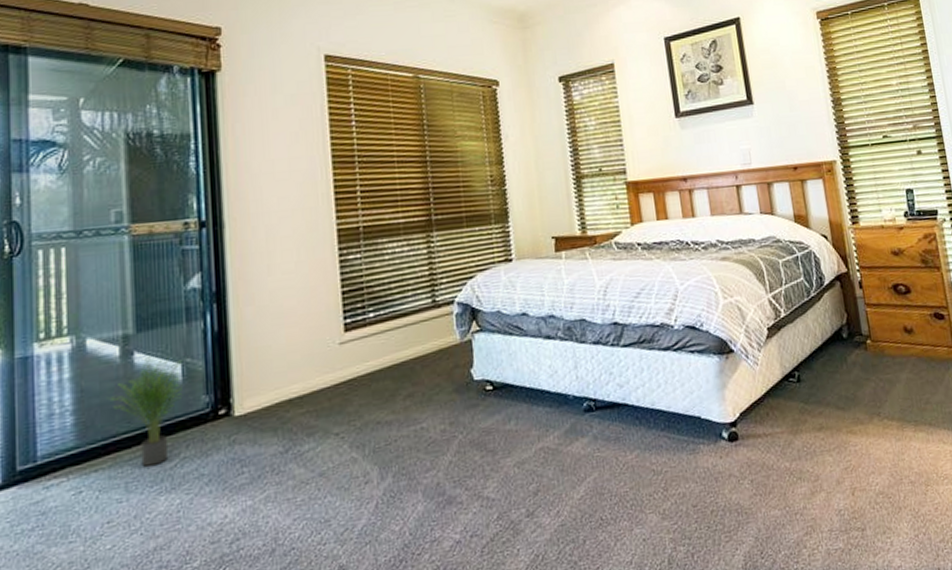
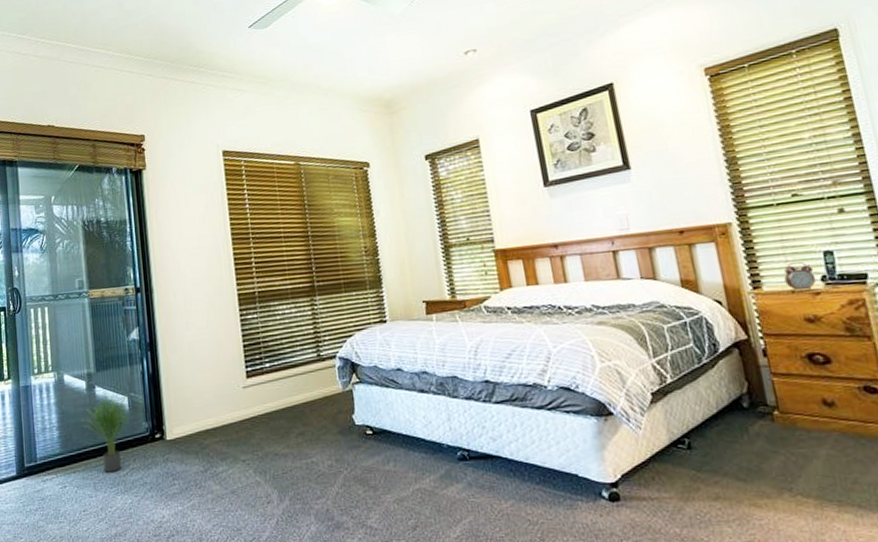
alarm clock: none [876,198,901,226] -> present [784,261,817,291]

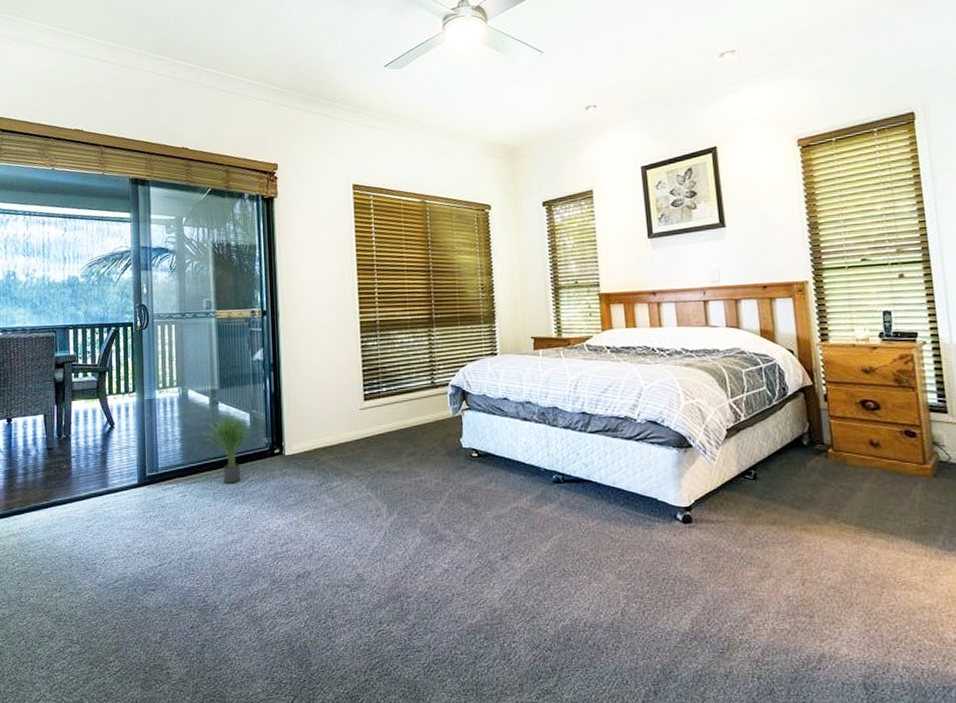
alarm clock: present [784,261,817,291] -> none [848,318,875,346]

